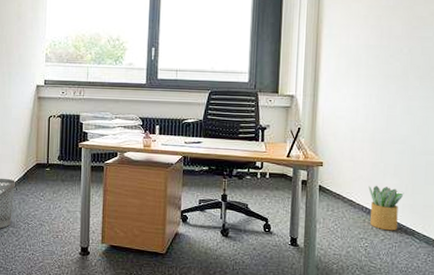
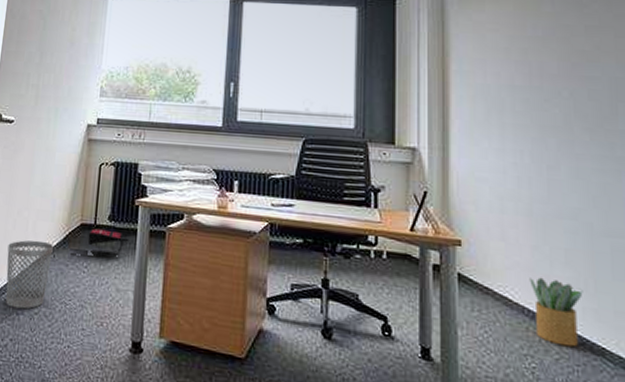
backpack: none [28,166,75,188] -> present [69,228,130,258]

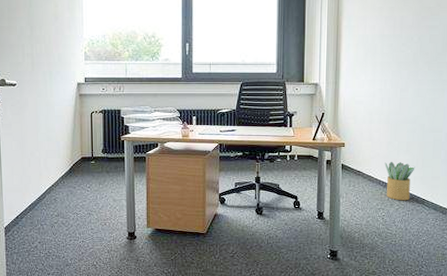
wastebasket: present [5,240,53,309] -> none [27,172,62,221]
backpack: present [69,228,130,258] -> none [75,160,119,180]

